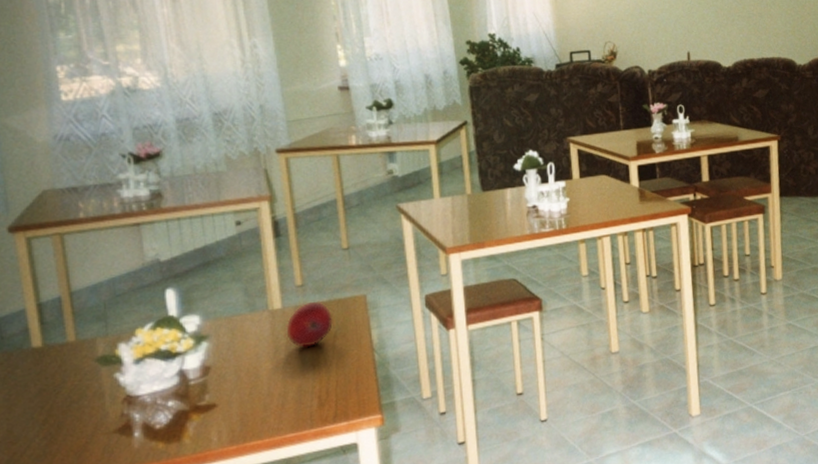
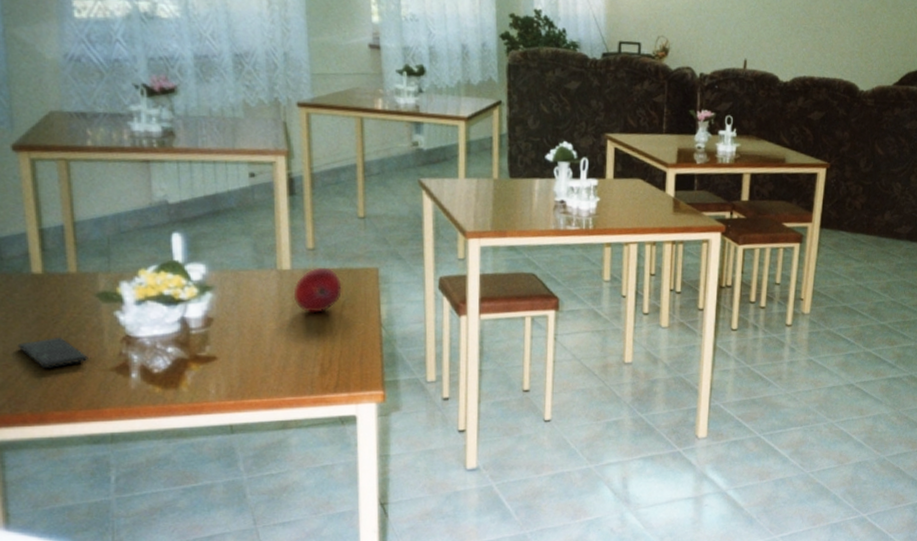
smartphone: none [21,407,91,440] -> present [17,338,88,368]

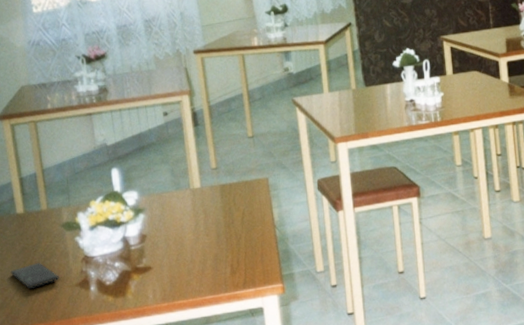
fruit: present [293,267,342,313] -> none [204,182,241,222]

